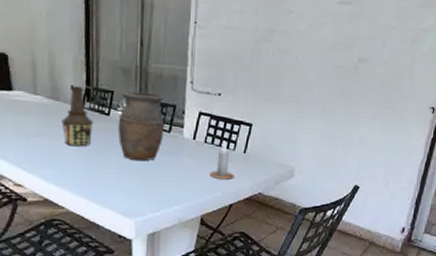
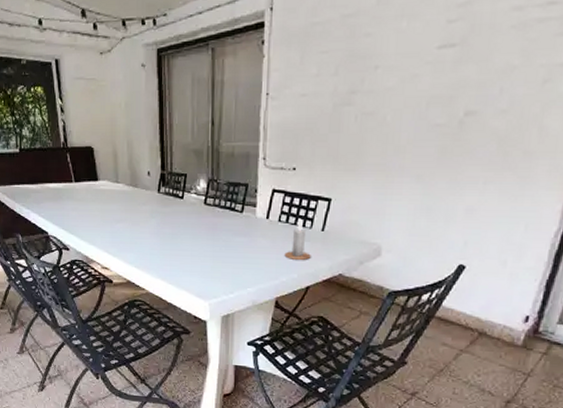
bottle: present [61,86,93,147] -> none [140,172,168,231]
vase: present [118,91,164,162] -> none [191,172,237,243]

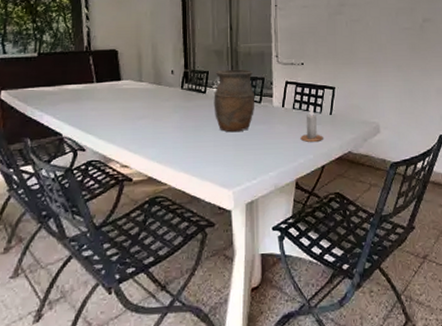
vase: none [191,172,237,243] -> present [213,69,255,133]

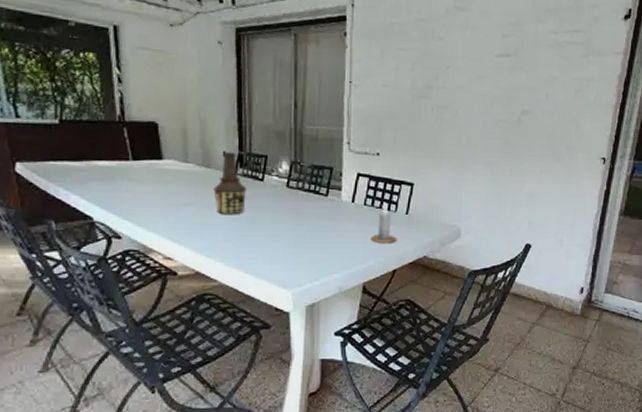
bottle: none [163,70,191,125] -> present [213,152,246,215]
vase: present [213,69,255,133] -> none [272,154,321,228]

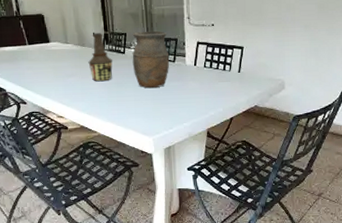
vase: none [272,154,321,228] -> present [132,30,170,89]
candle: present [371,203,397,243] -> none [211,65,232,97]

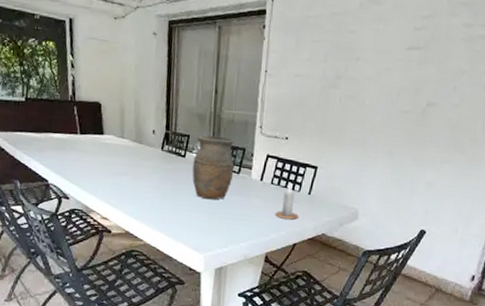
bottle: present [88,33,113,82] -> none [143,130,170,186]
candle: none [211,65,232,97] -> present [275,183,298,220]

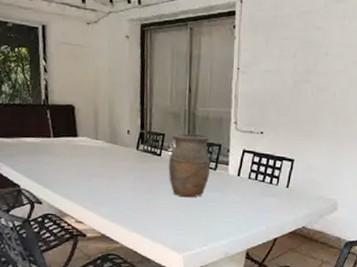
candle: present [275,183,298,220] -> none [254,177,278,214]

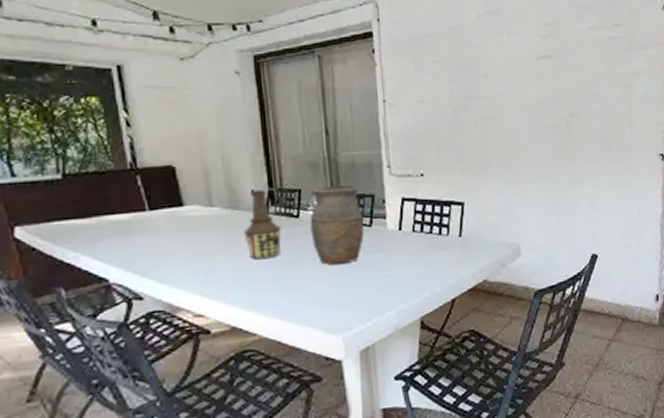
bottle: none [118,131,146,186] -> present [243,190,281,260]

